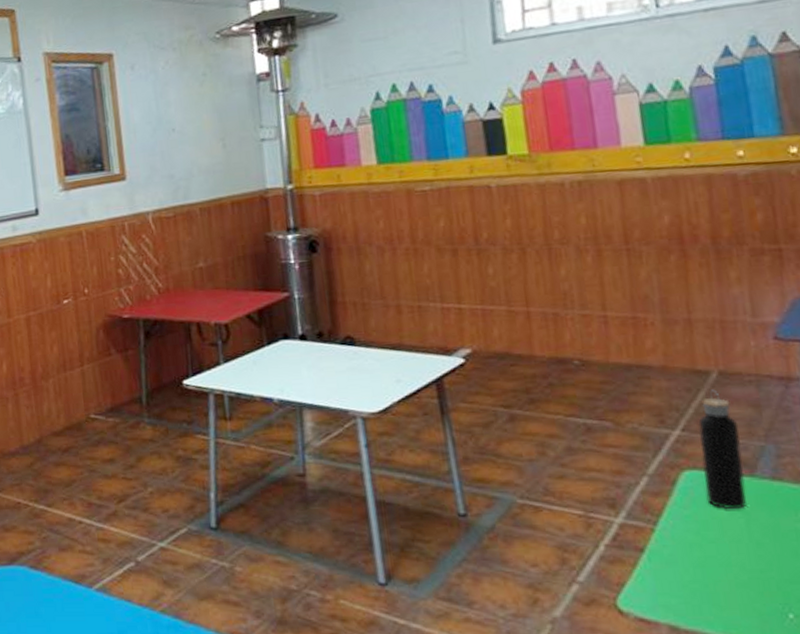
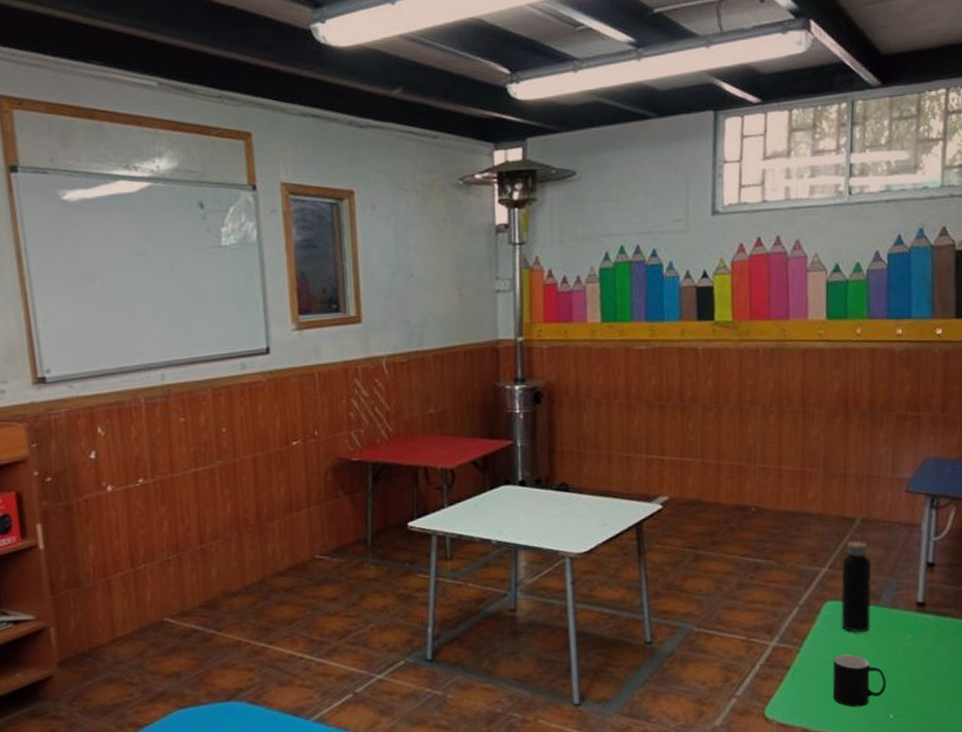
cup: none [701,536,779,602] -> present [832,654,886,707]

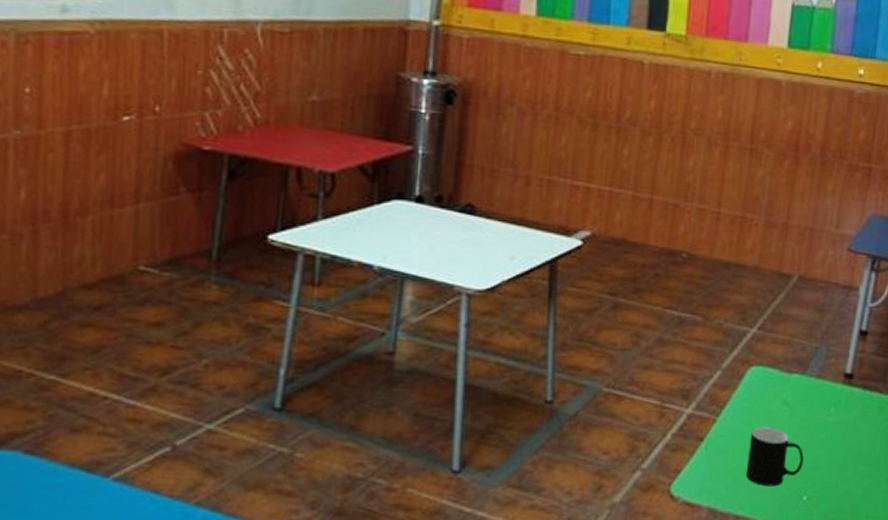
water bottle: present [841,534,872,633] -> none [764,292,804,404]

